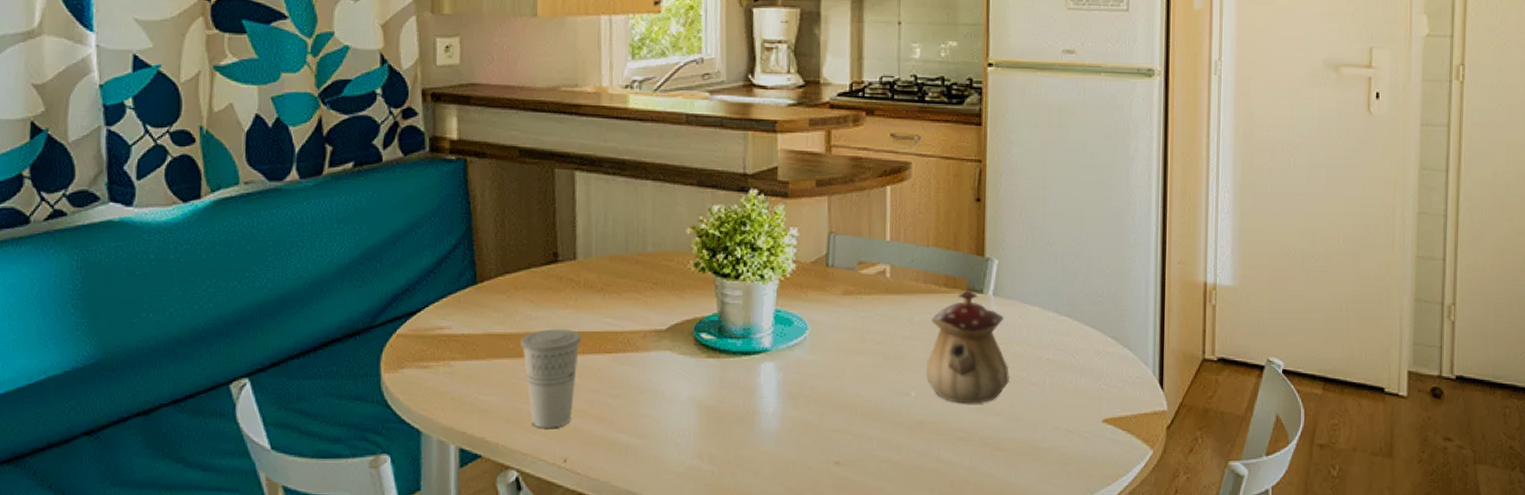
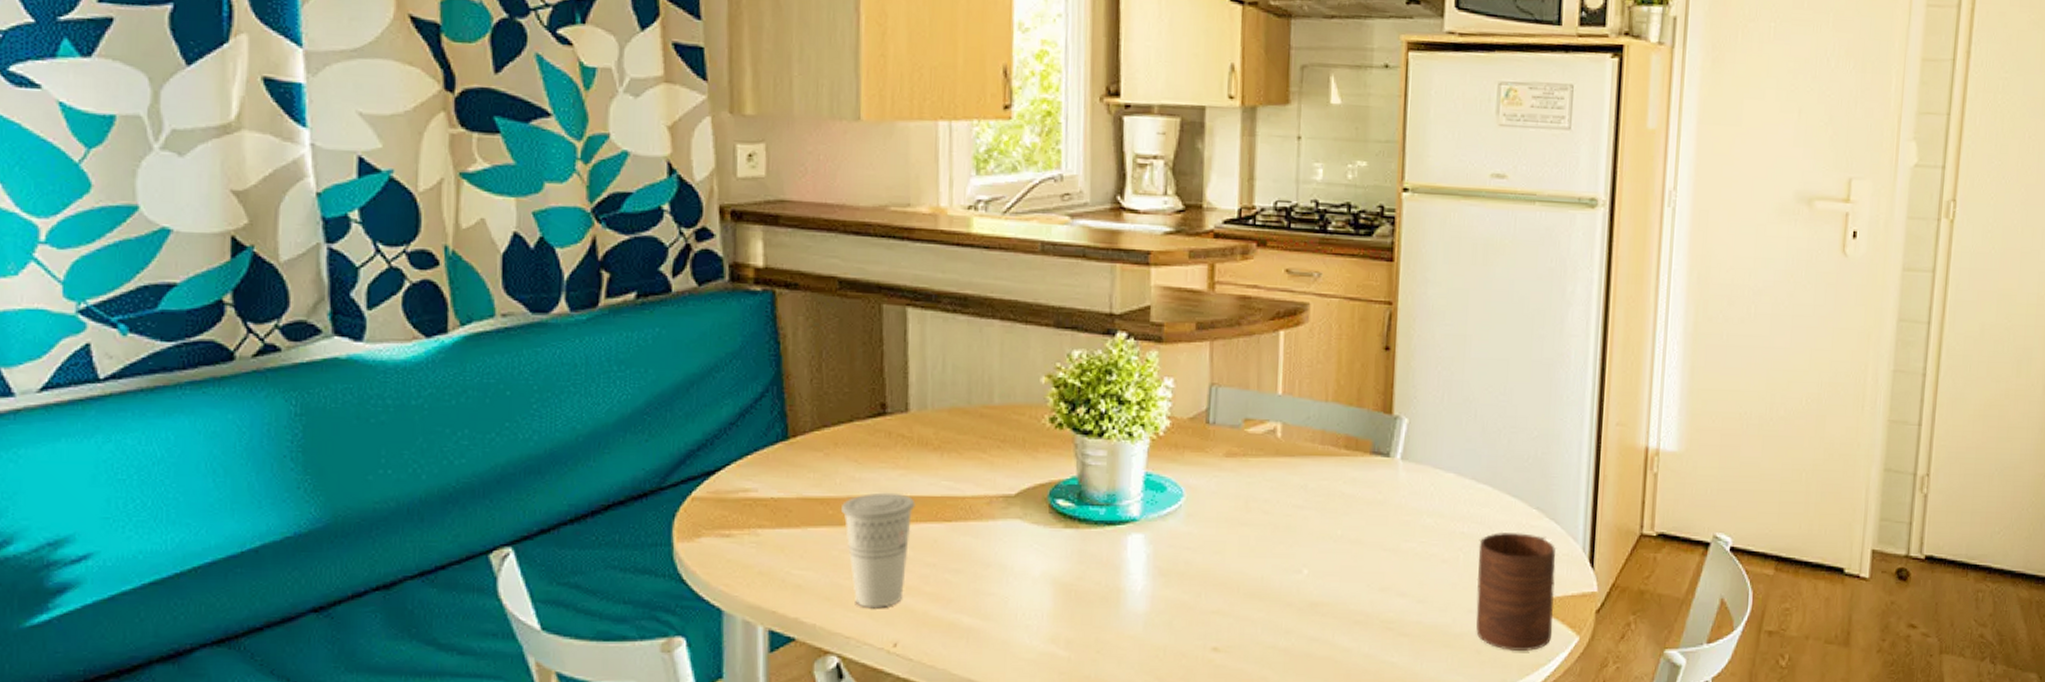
teapot: present [926,290,1009,404] -> none [1321,453,1418,583]
cup: none [1061,357,1130,463] -> present [1476,531,1556,651]

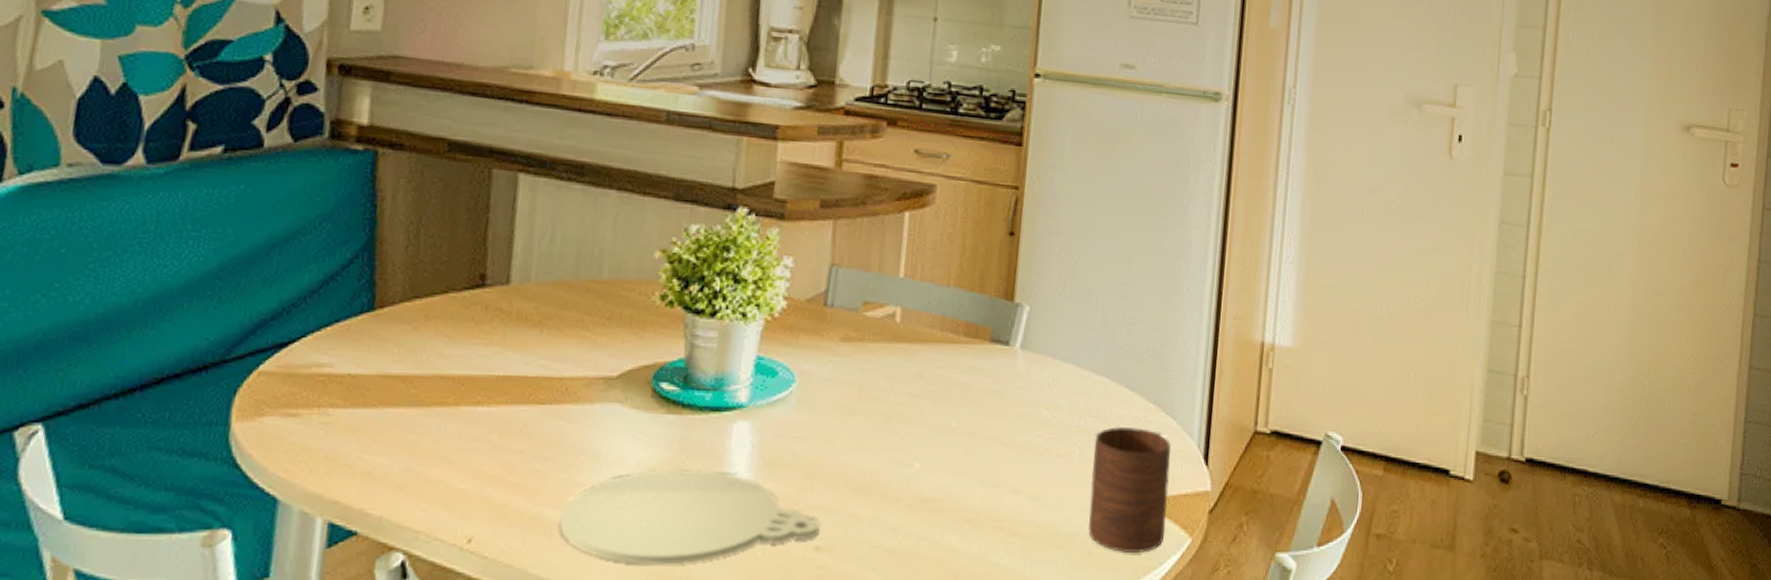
cup: present [840,492,916,609] -> none [423,370,508,500]
plate: none [974,579,1217,665] -> present [559,469,821,565]

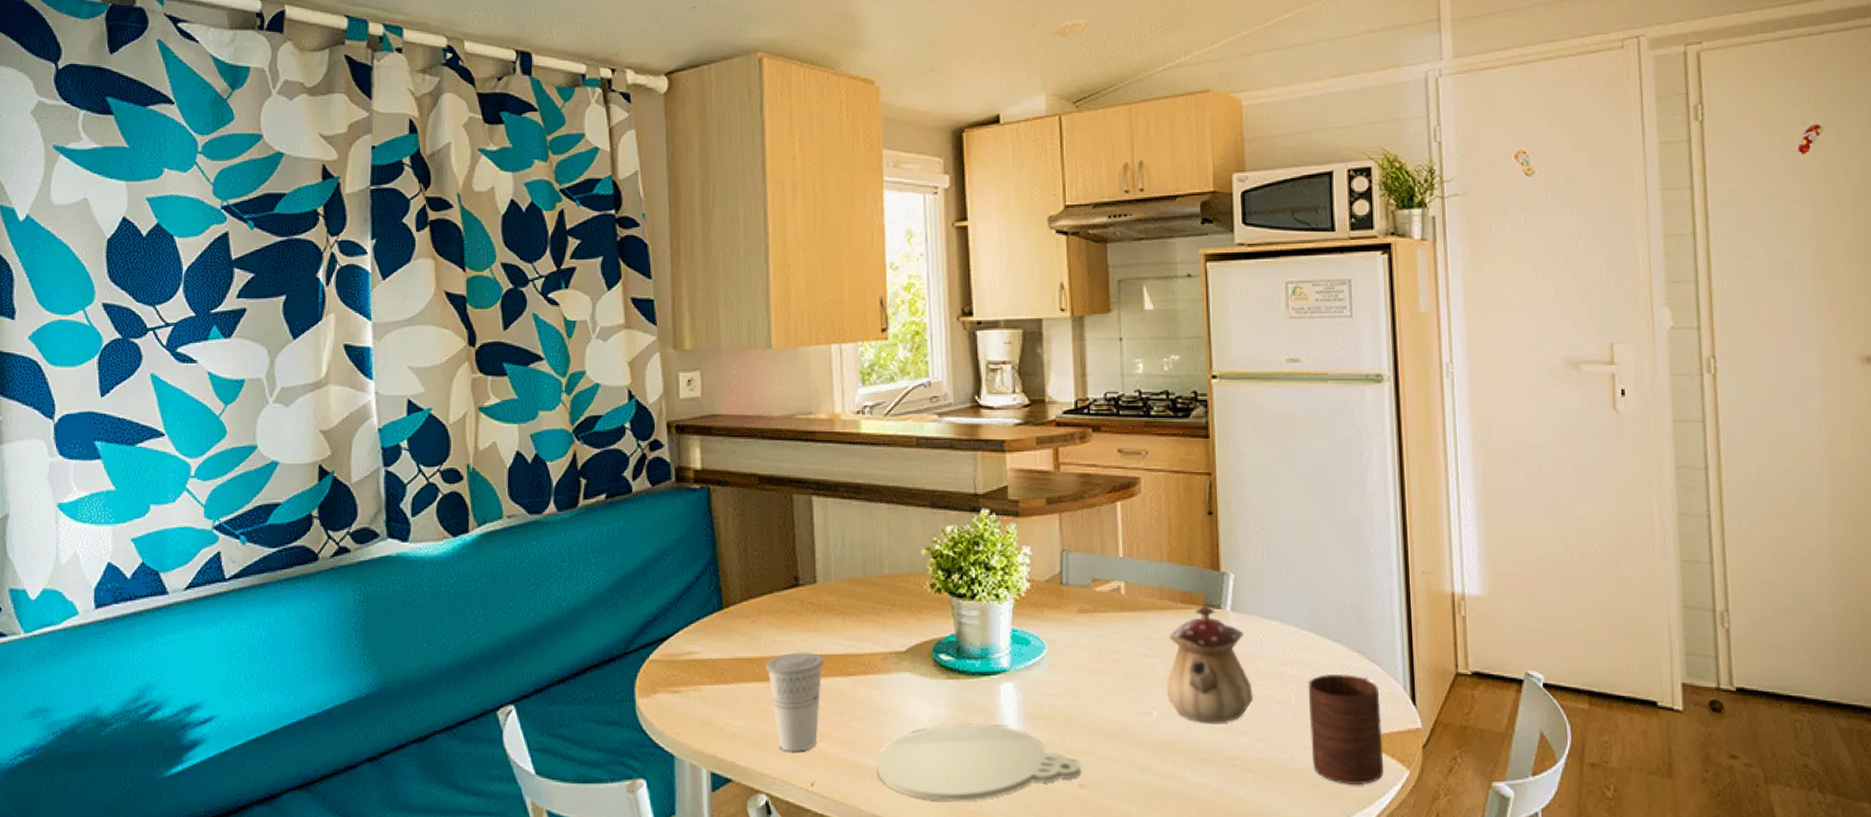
cup: none [423,370,508,500] -> present [765,652,825,753]
teapot: none [934,341,1033,479] -> present [1167,606,1253,723]

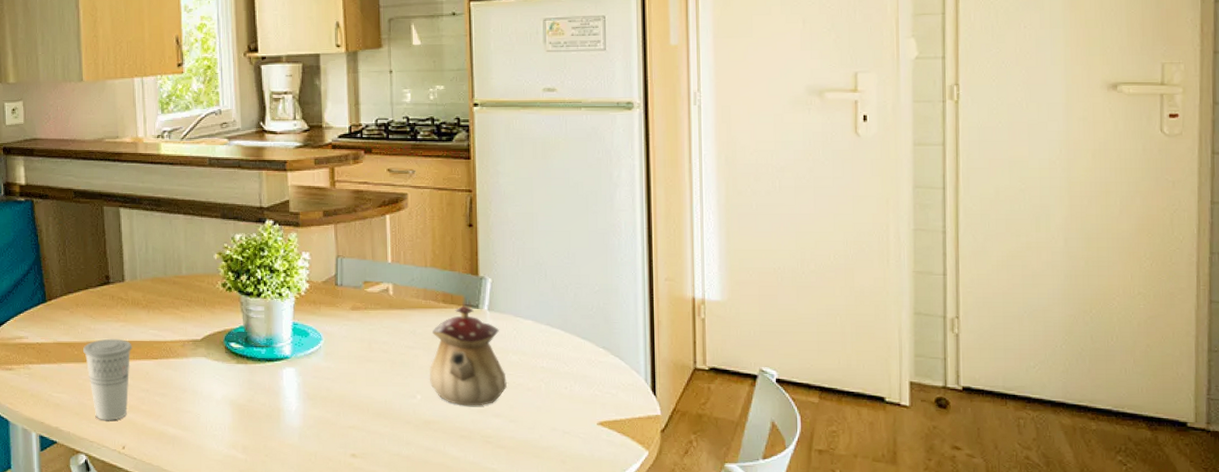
plate: present [877,724,1082,801] -> none [177,401,354,465]
cup: present [1308,673,1384,784] -> none [557,366,625,462]

